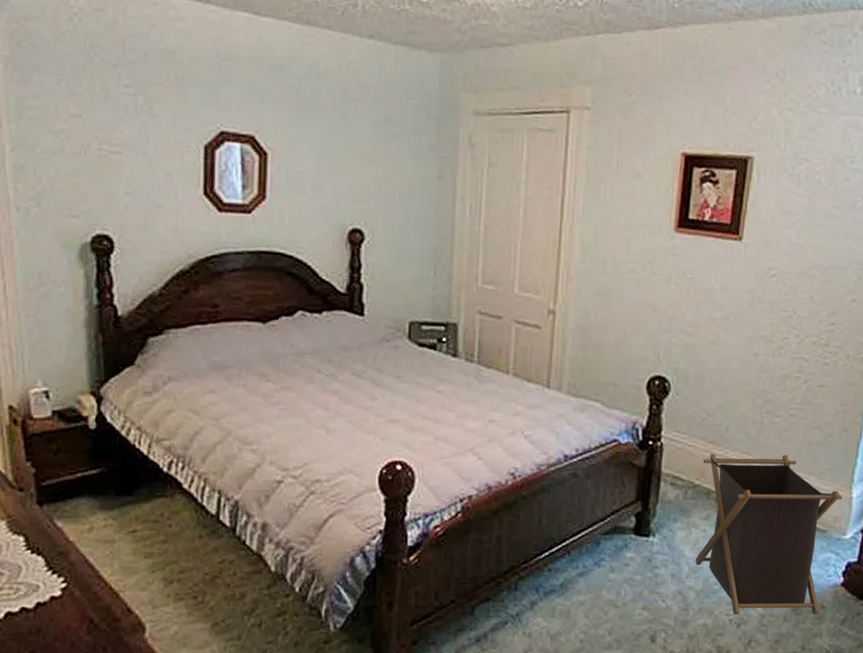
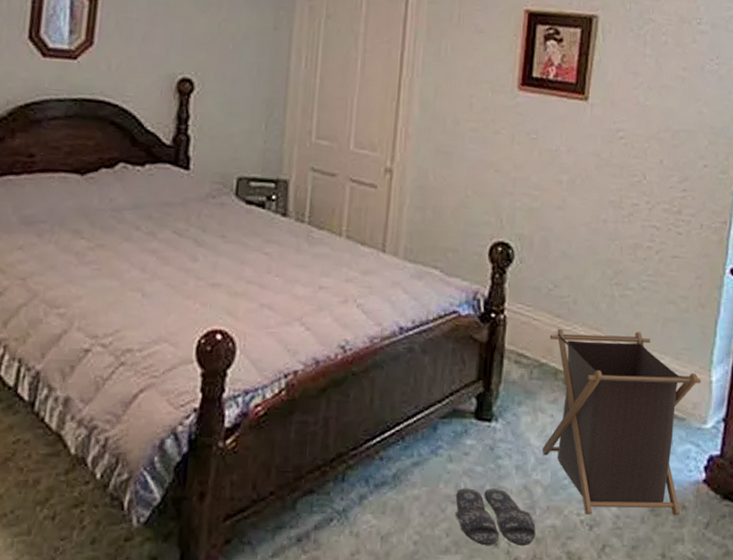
slippers: none [616,594,689,642] -> present [455,488,536,545]

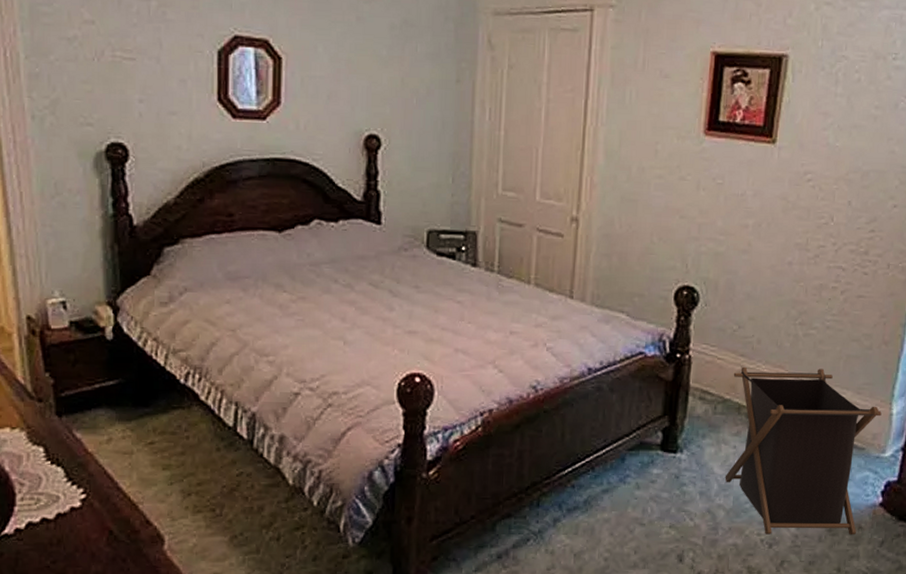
slippers: present [455,488,536,545] -> none [642,512,718,561]

